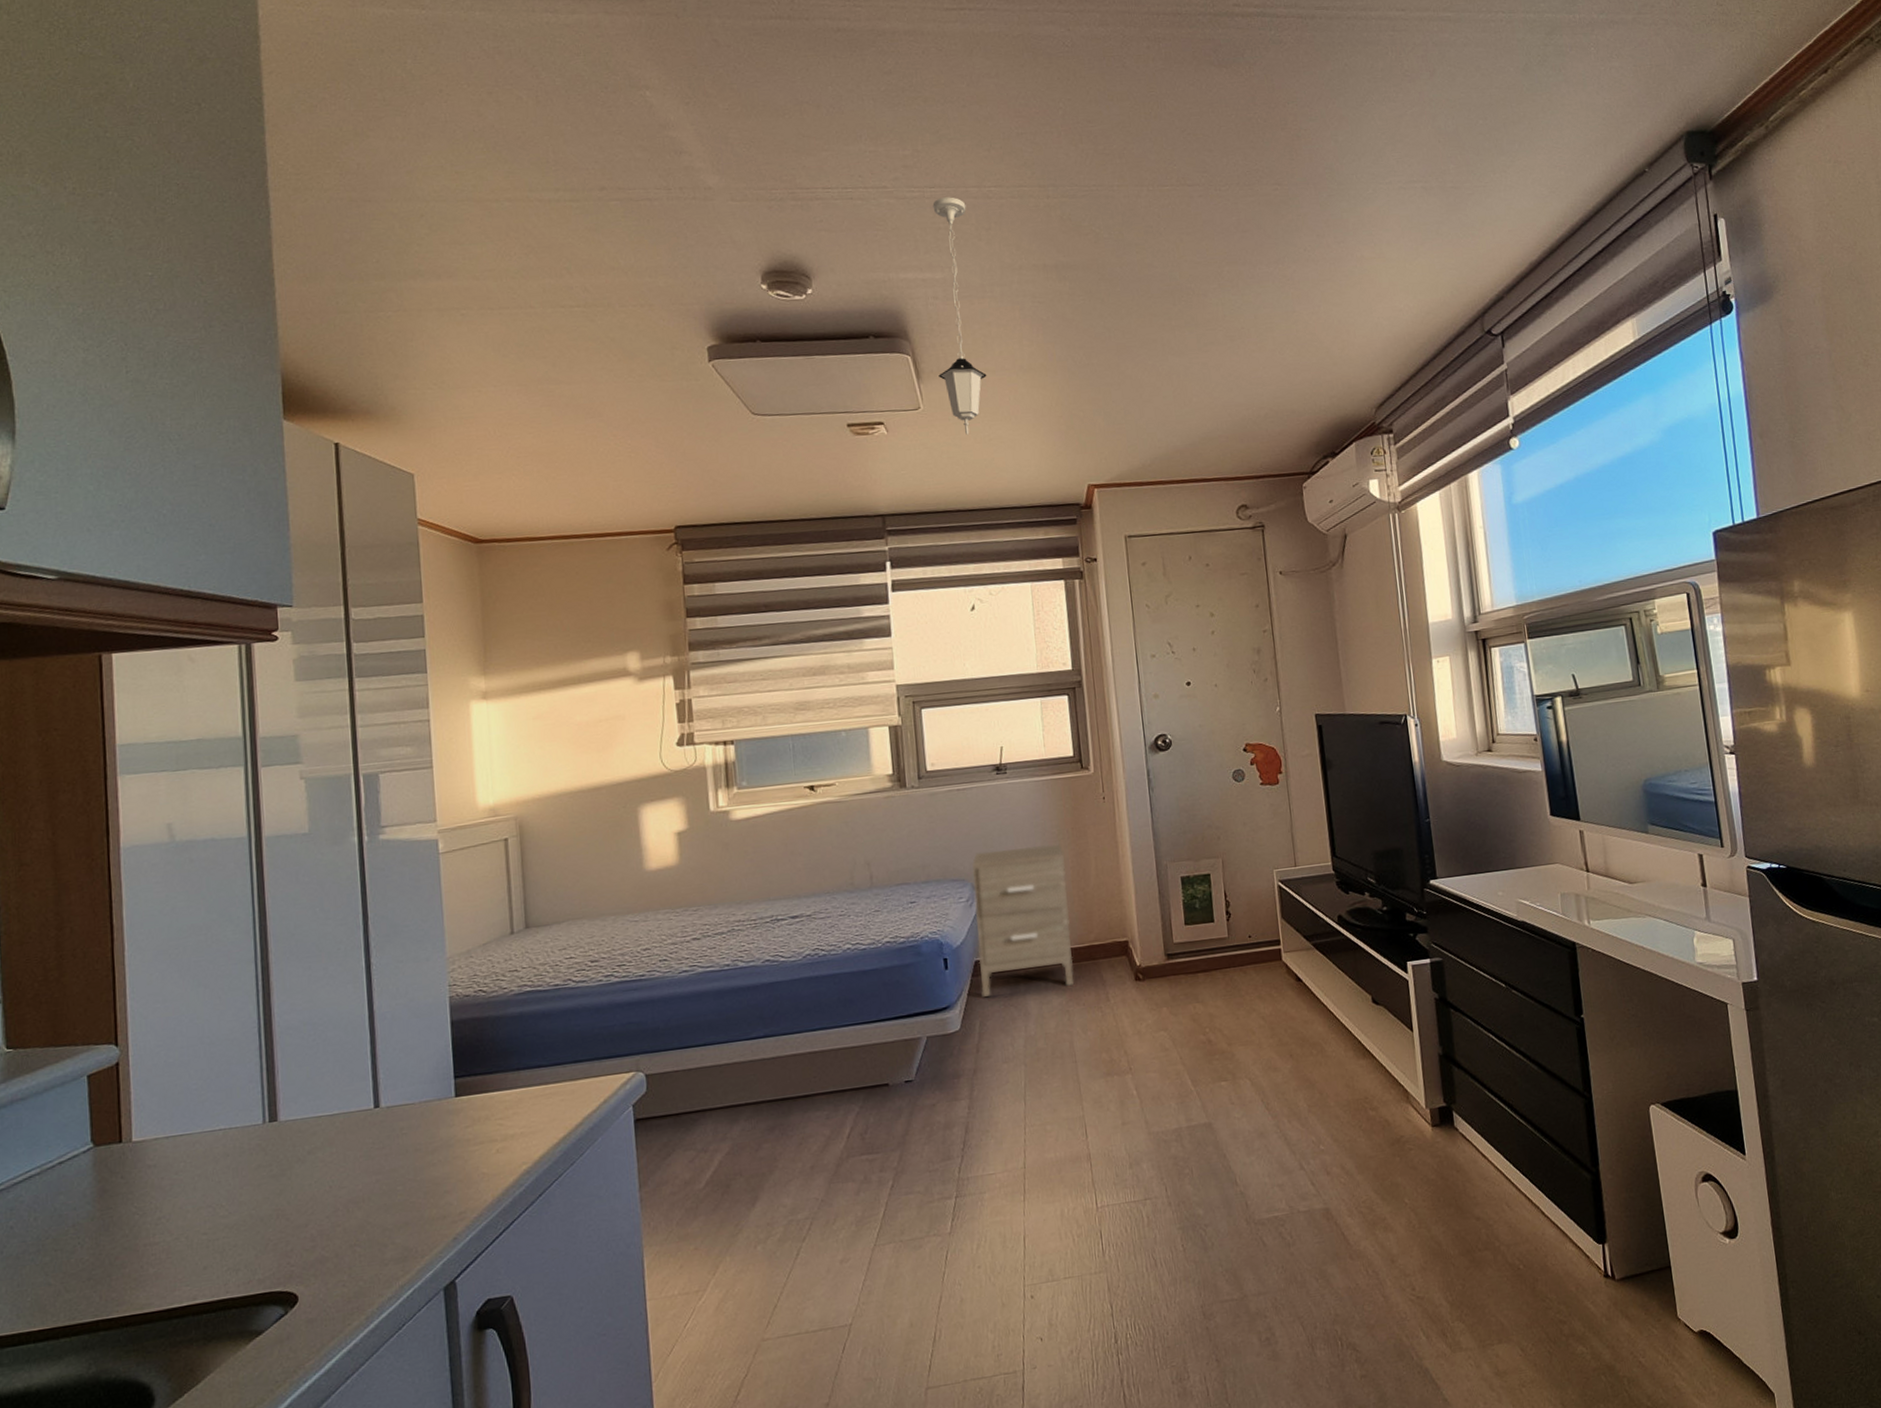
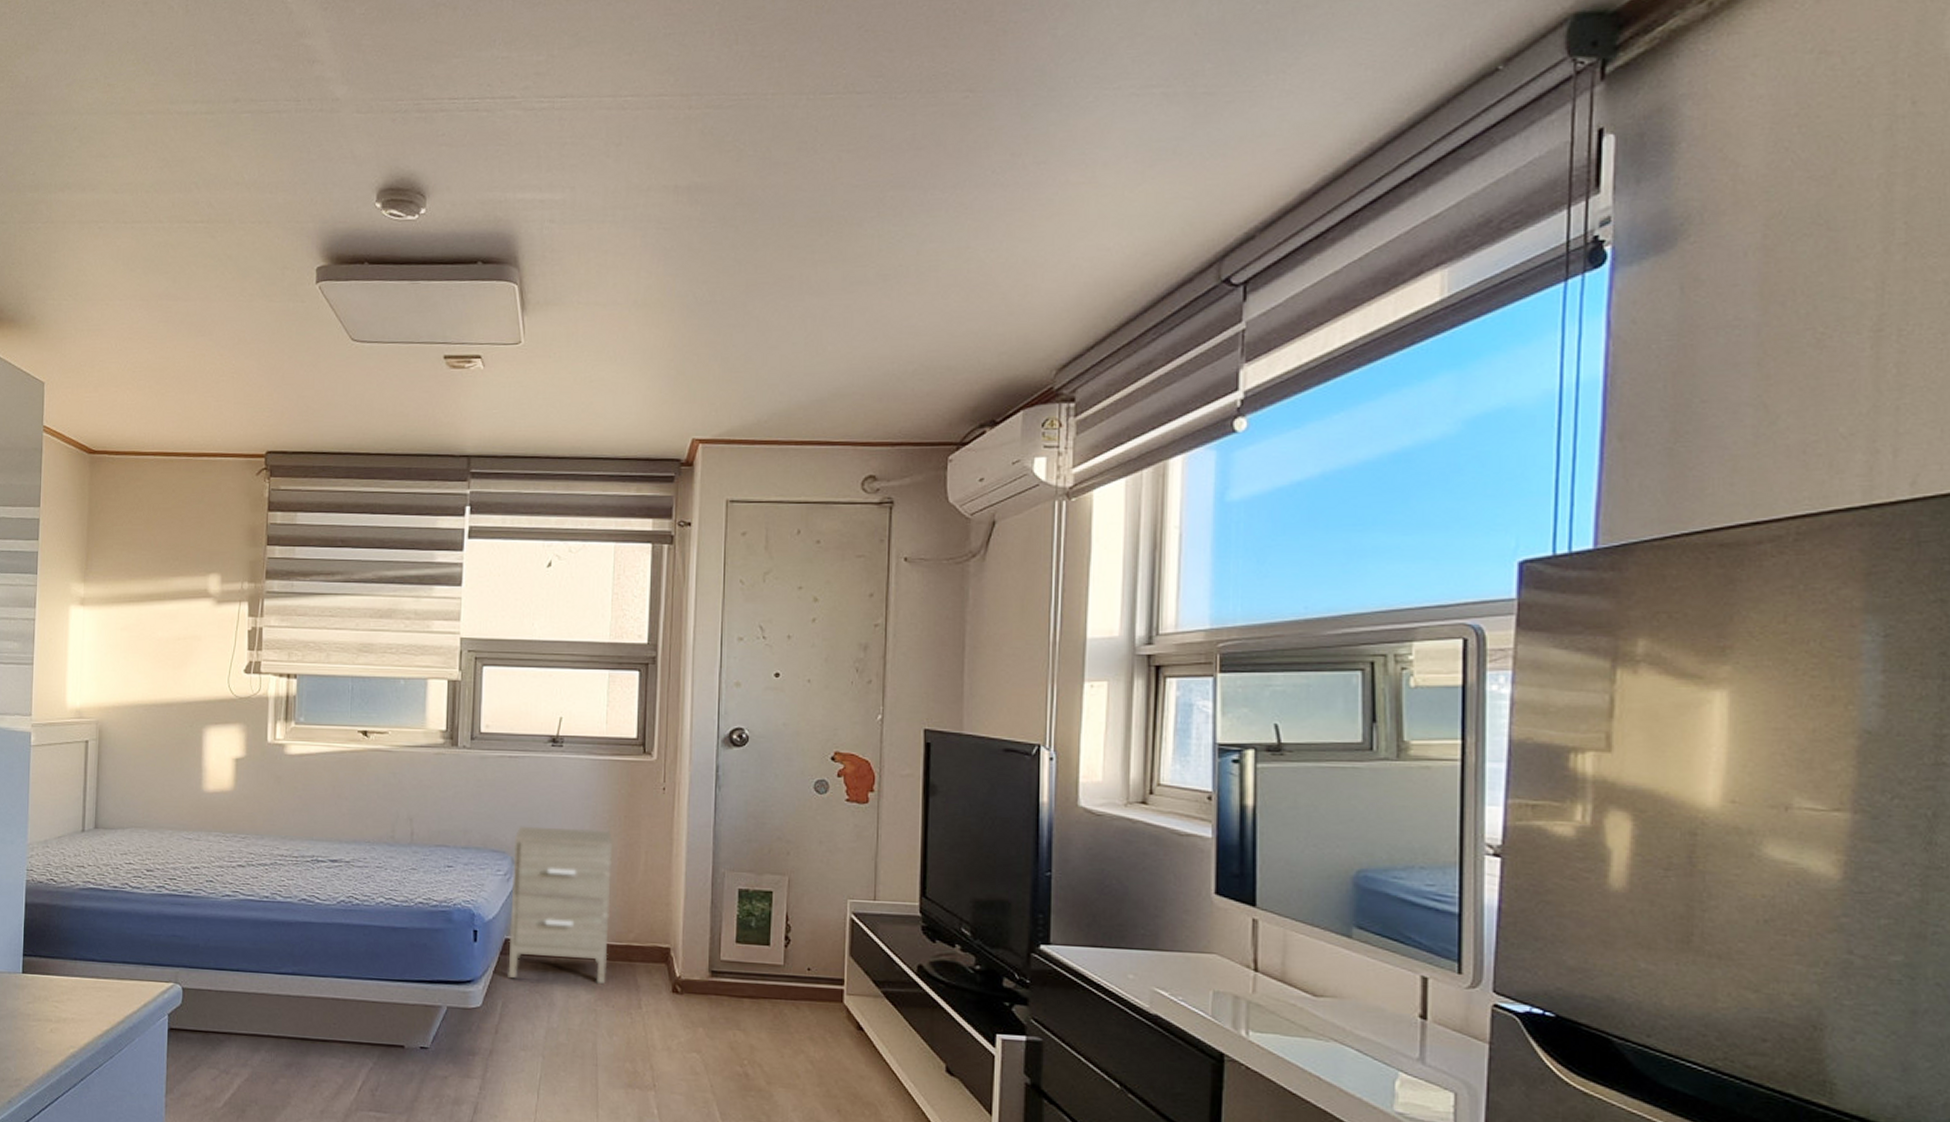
pendant light: present [932,197,987,436] -> none [545,108,598,376]

